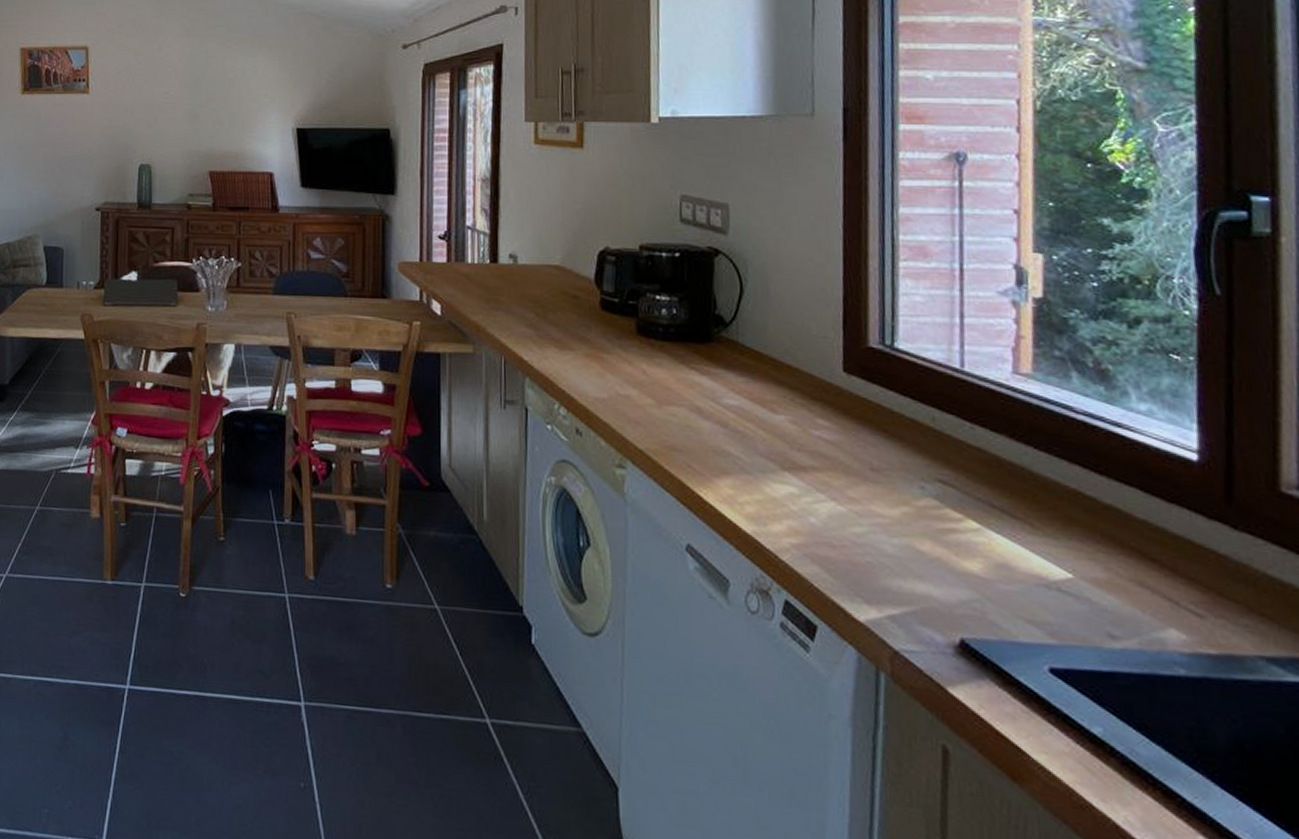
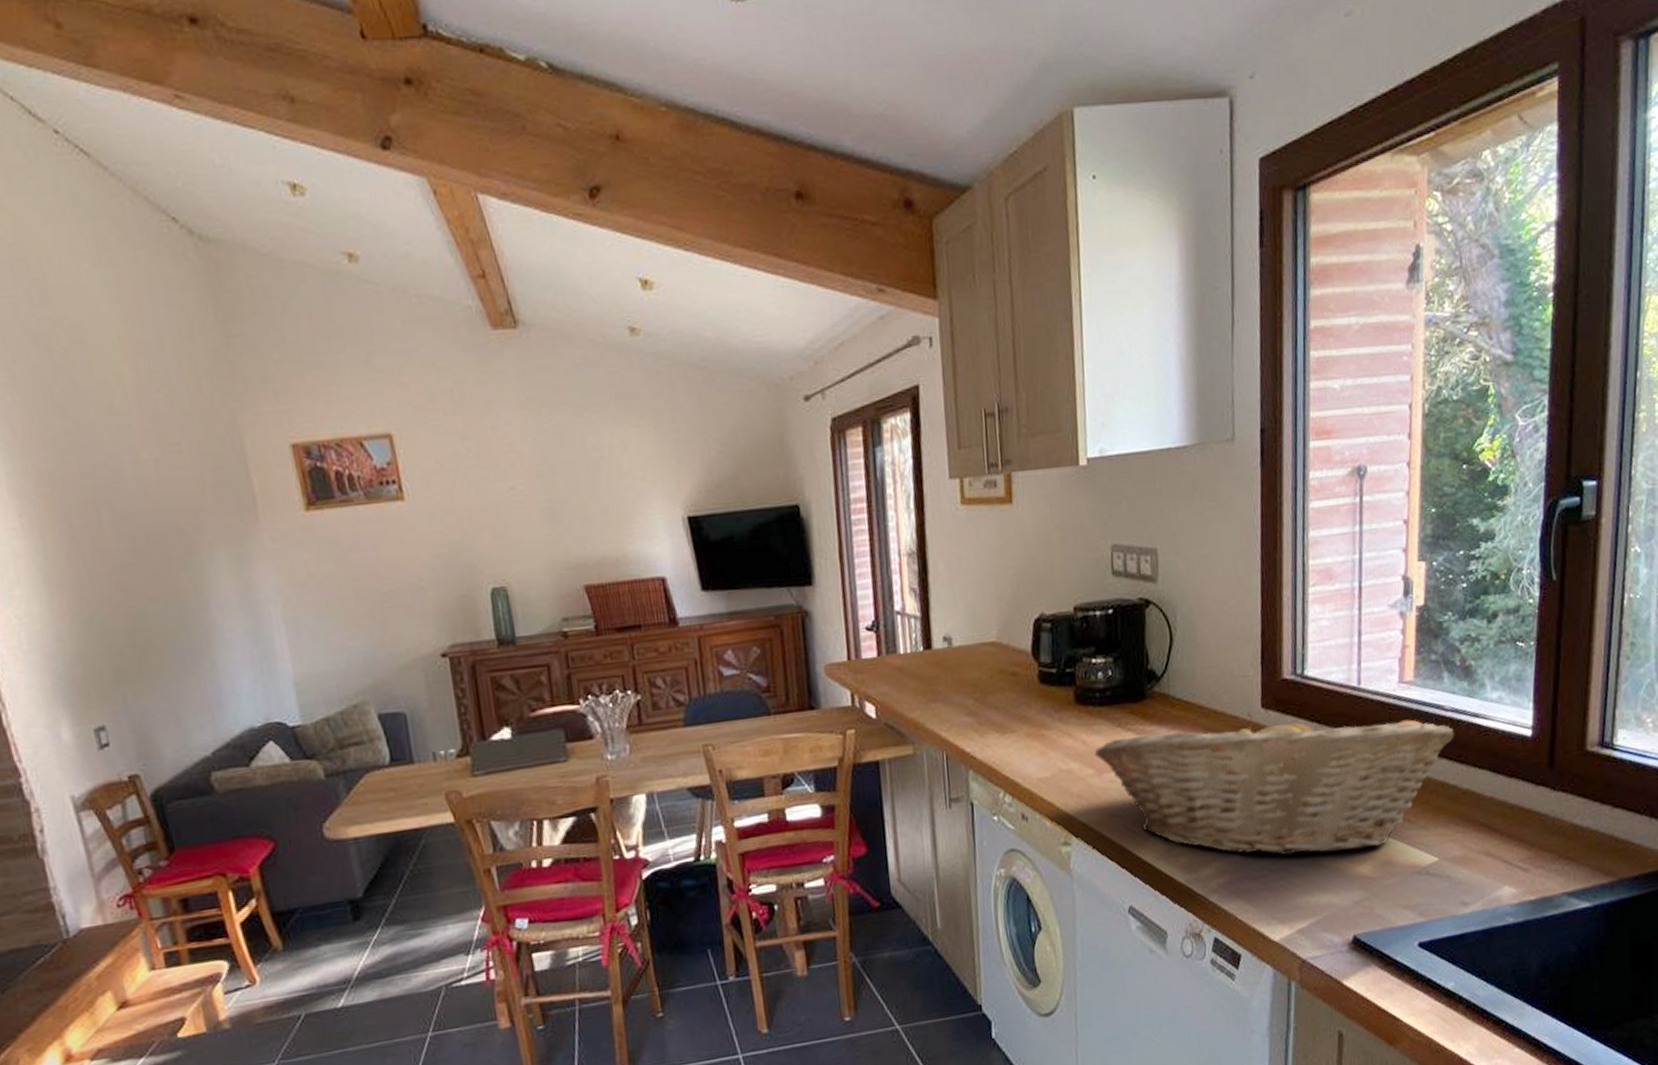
fruit basket: none [654,373,1089,545] -> present [1094,711,1454,856]

